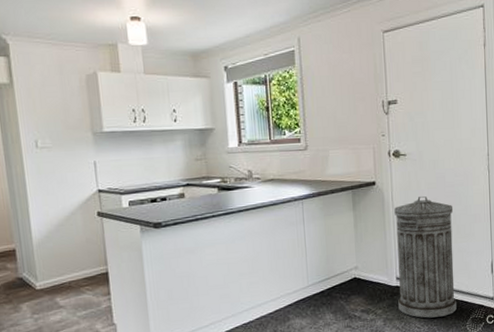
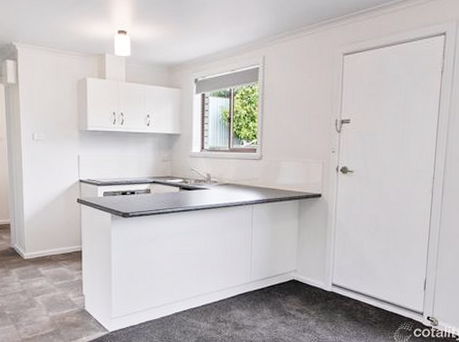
trash can: present [394,196,457,318] -> none [331,212,393,325]

